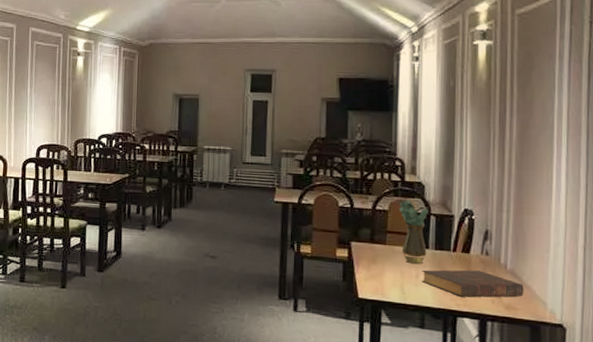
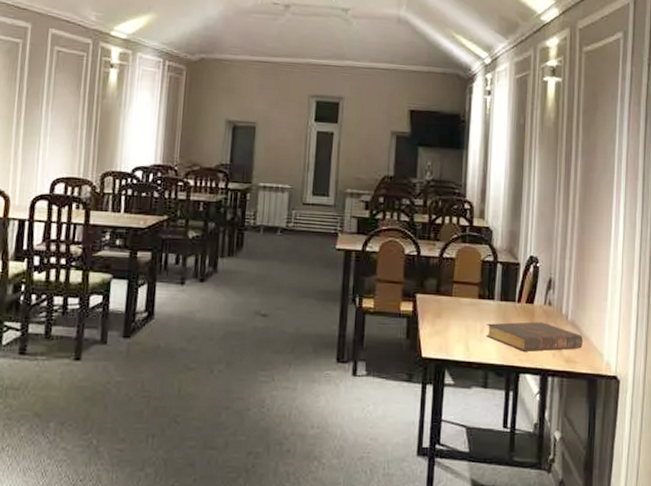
vase: present [398,197,428,265] -> none [465,243,495,318]

